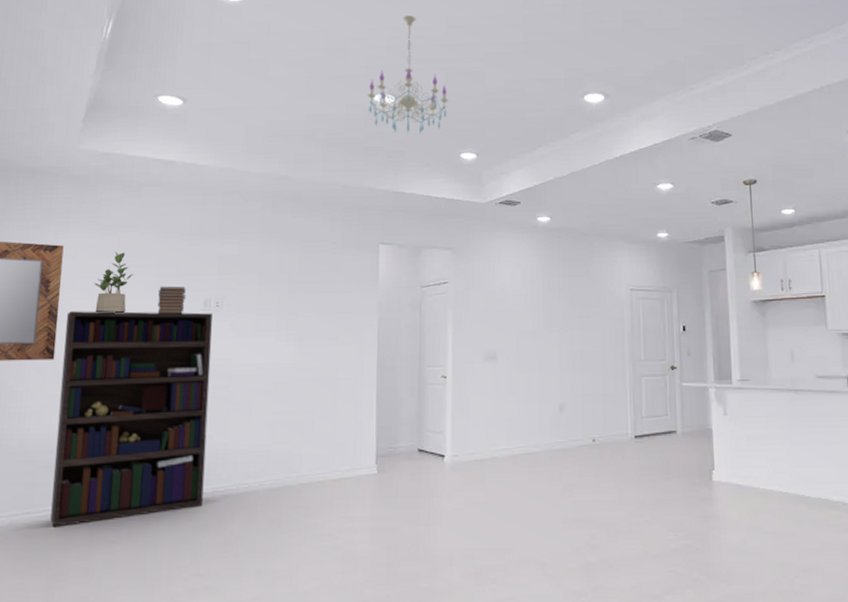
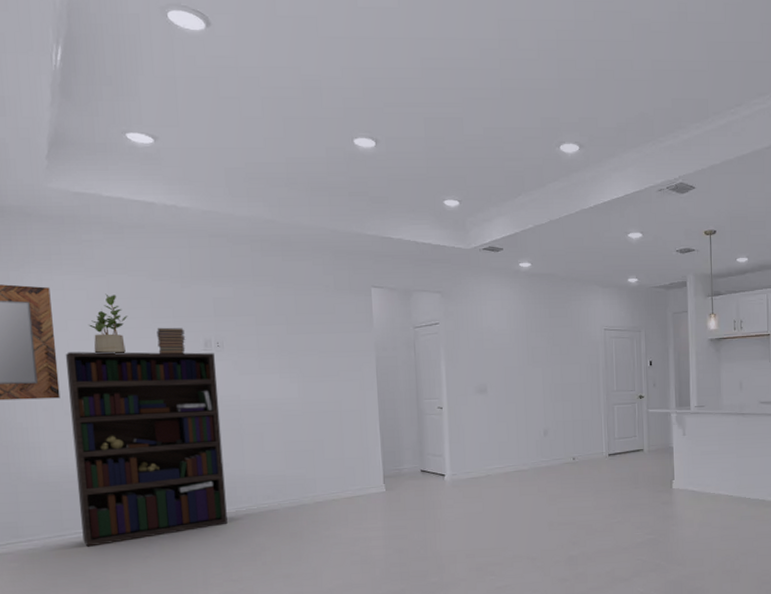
chandelier: present [367,15,449,133] -> none [346,55,429,179]

